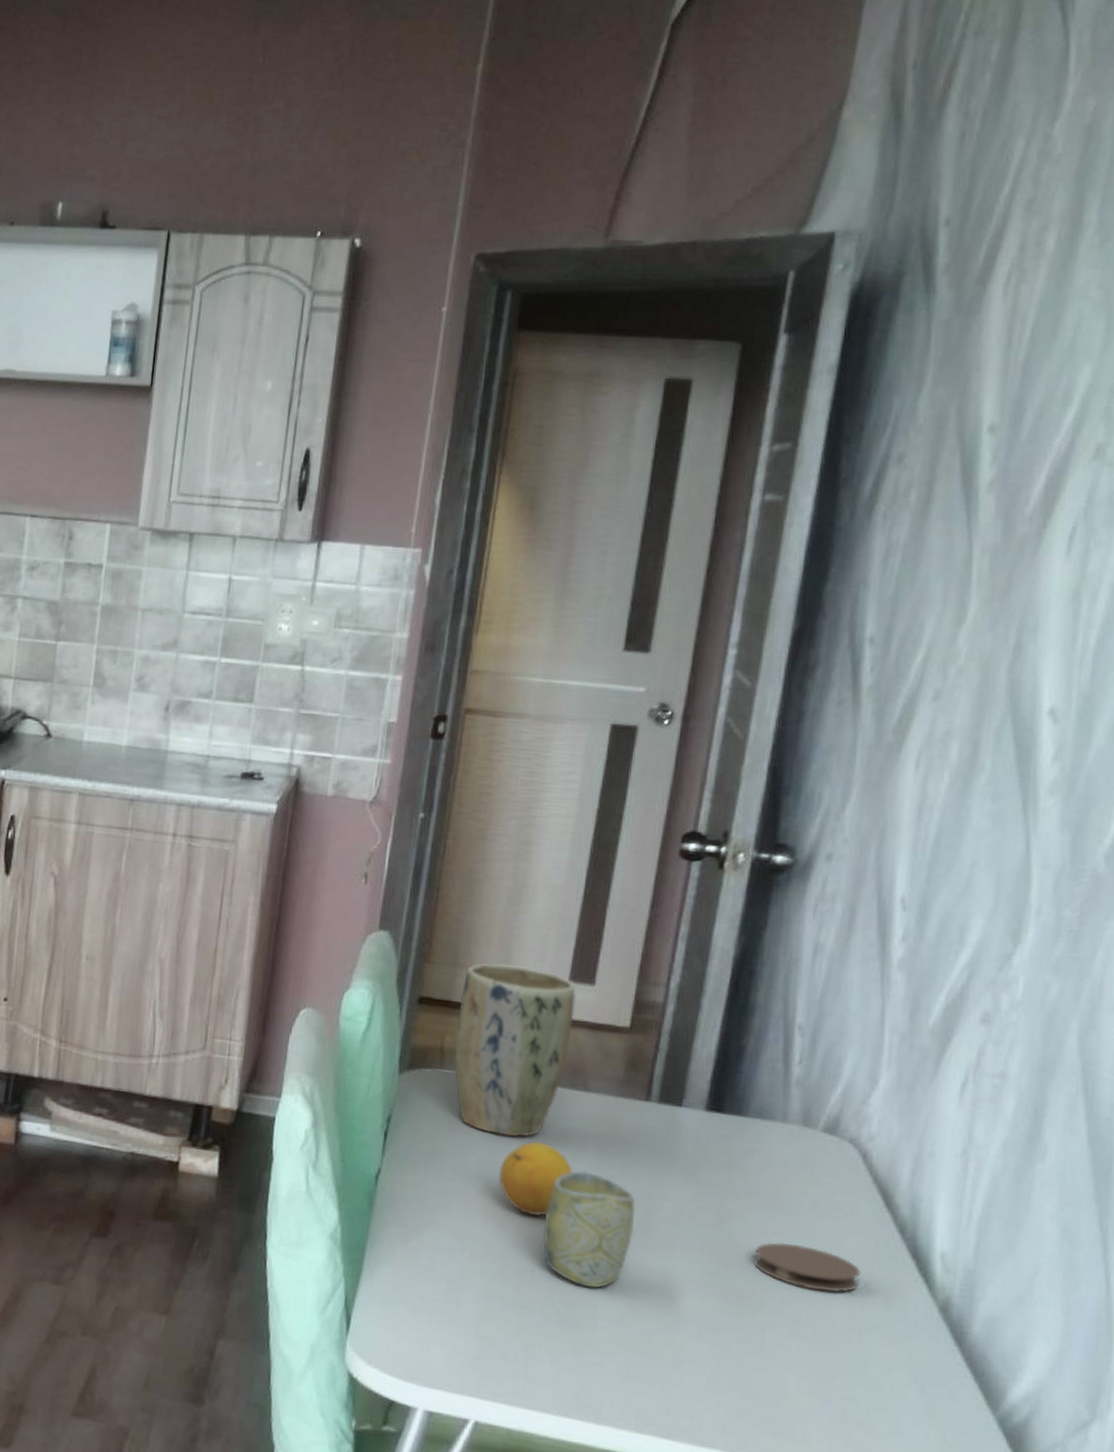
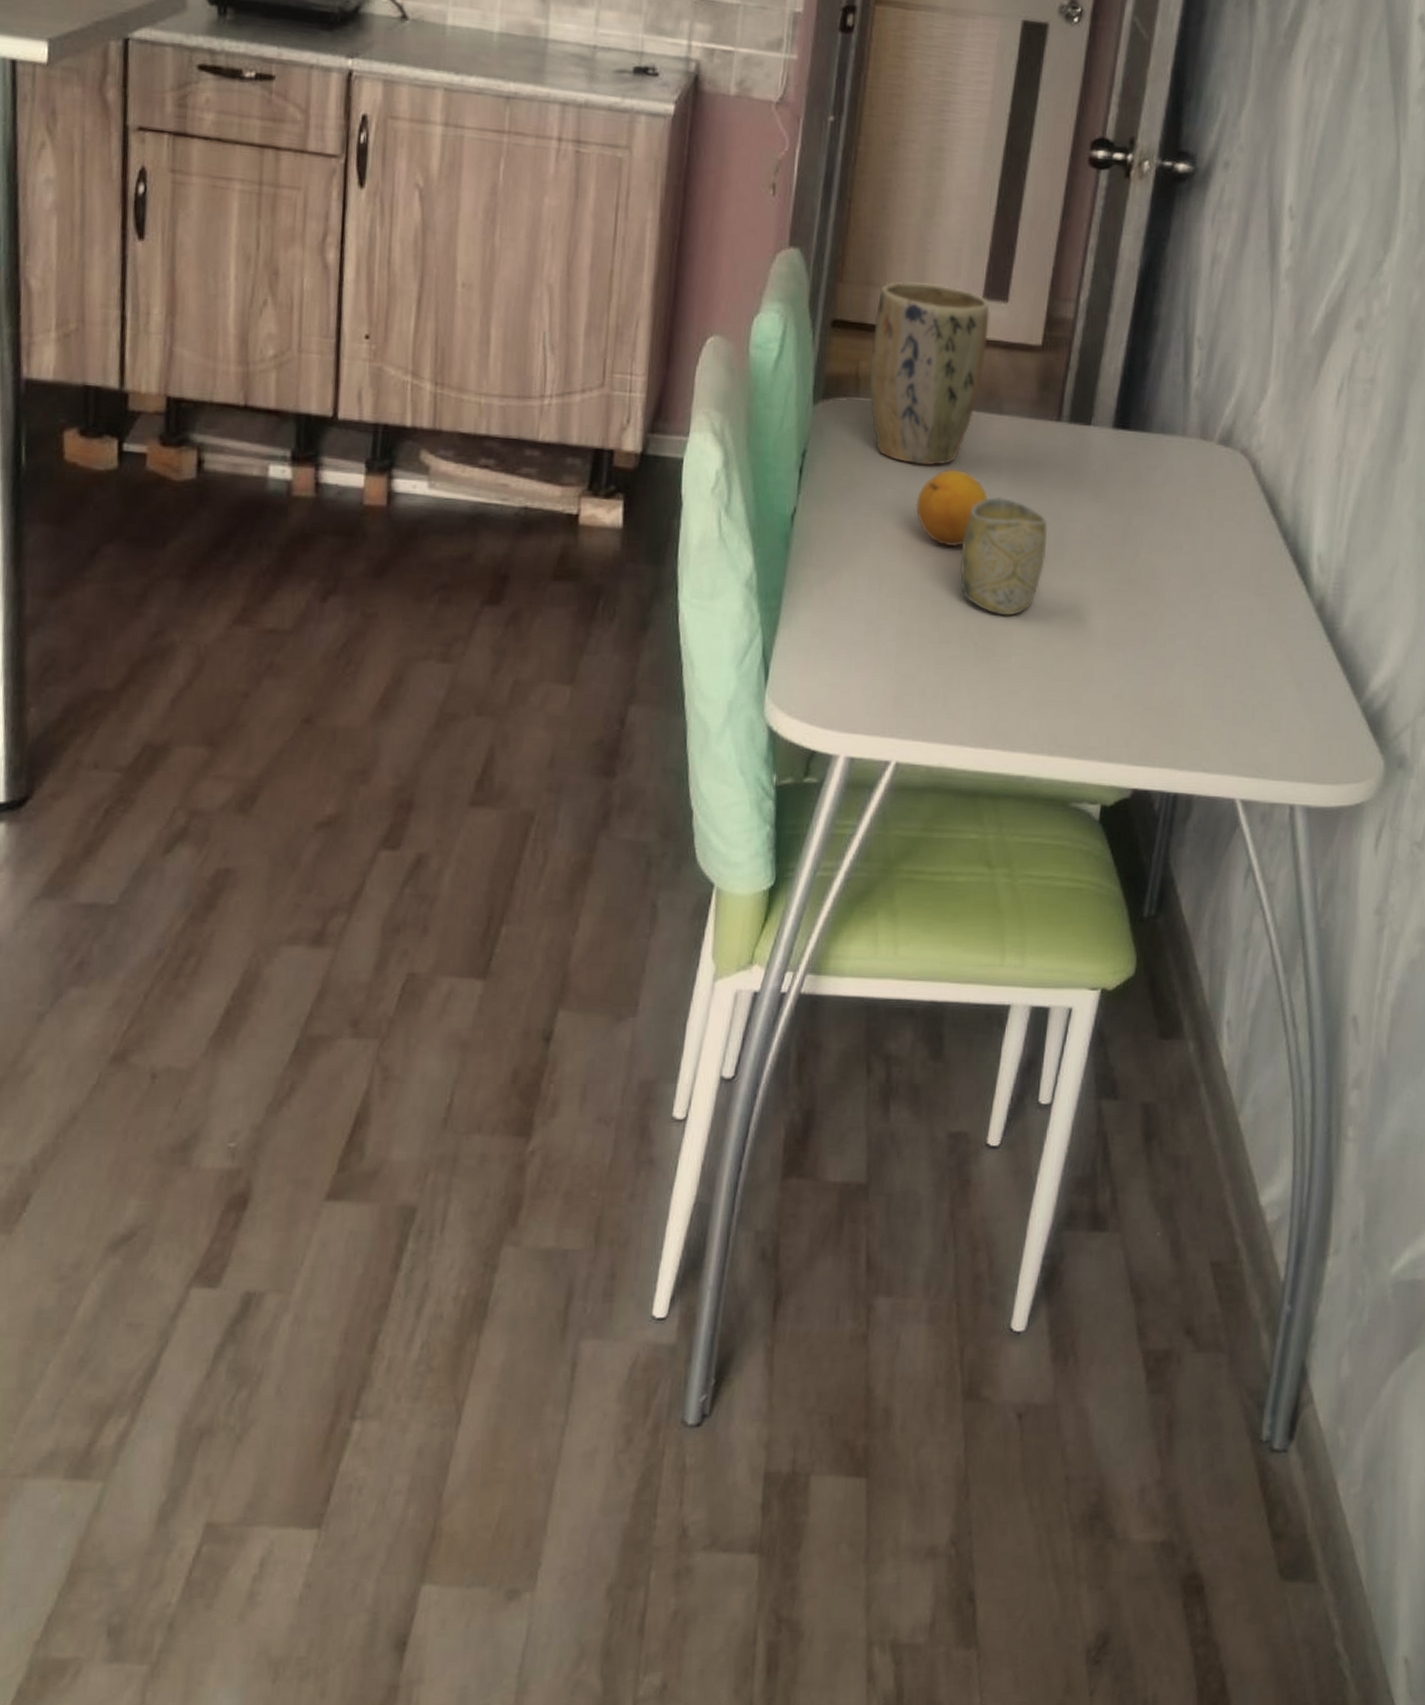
coaster: present [753,1242,861,1293] -> none [1155,555,1249,601]

